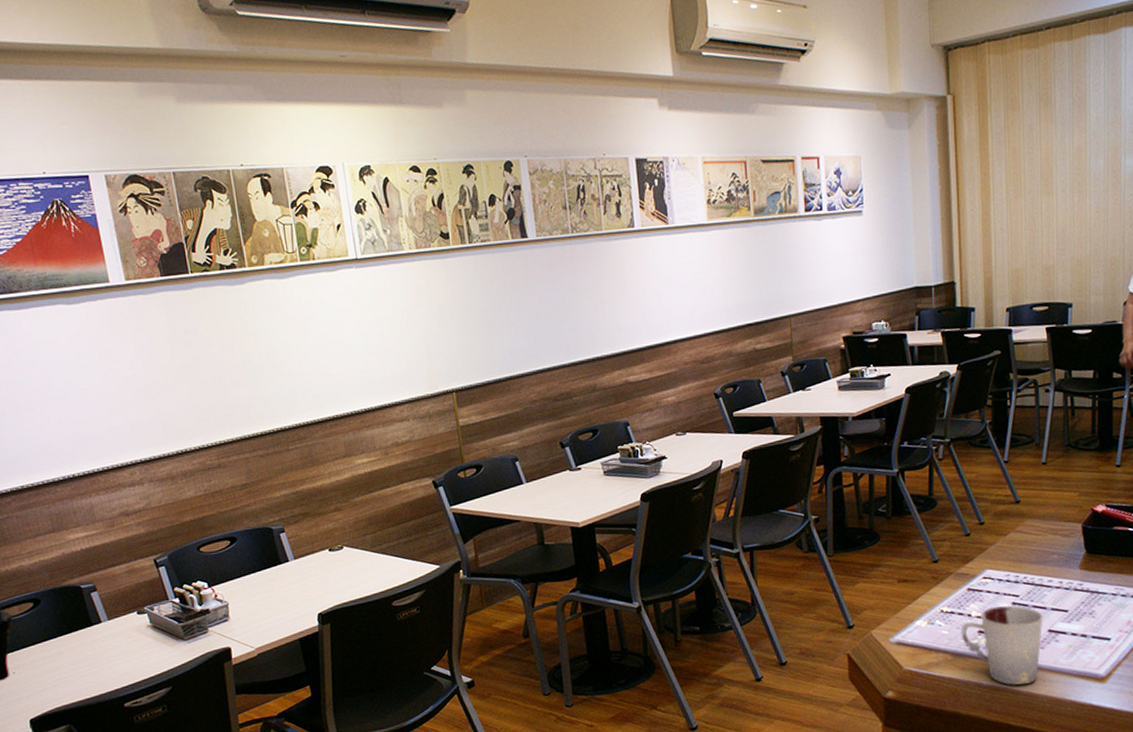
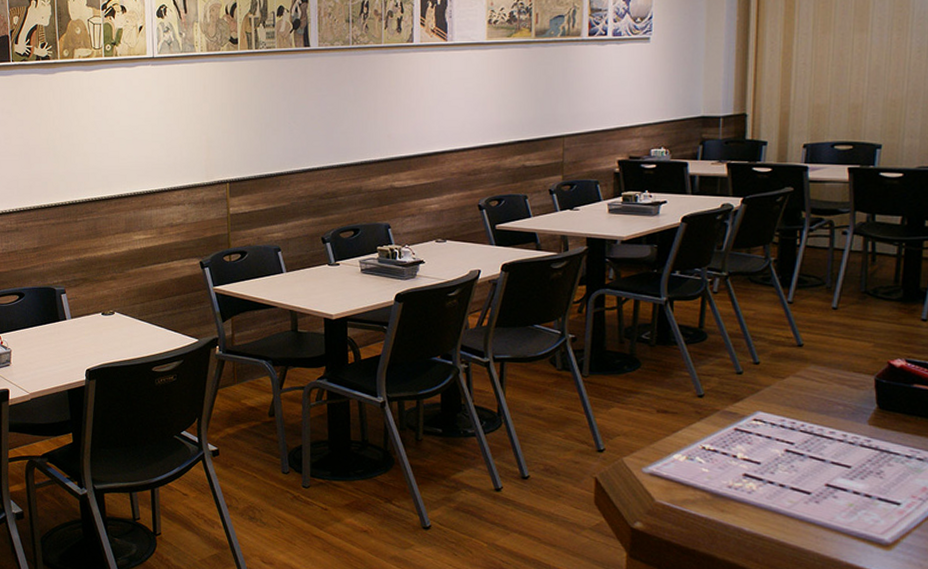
cup: present [961,605,1043,685] -> none [723,451,821,538]

